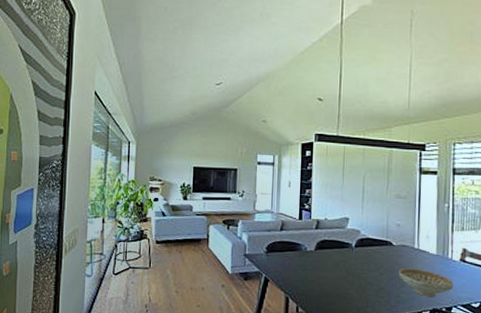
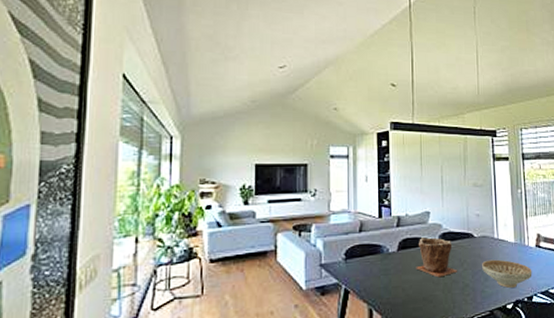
plant pot: none [331,241,372,278] -> present [416,237,457,278]

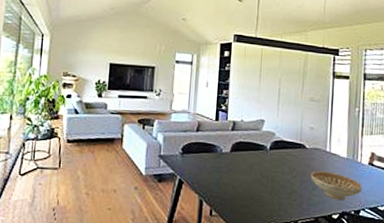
plant pot: present [416,237,457,278] -> none [246,143,286,181]

